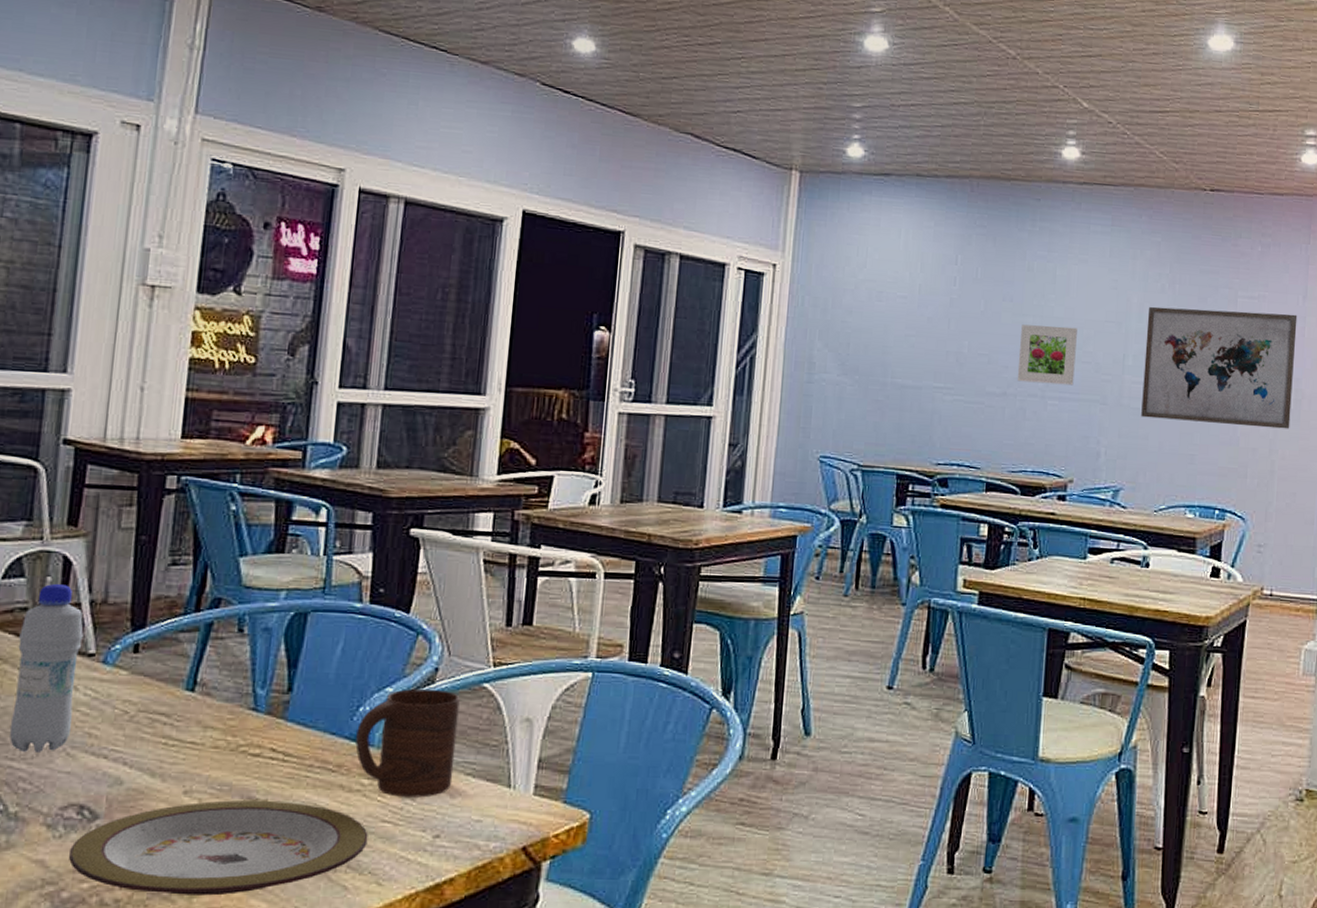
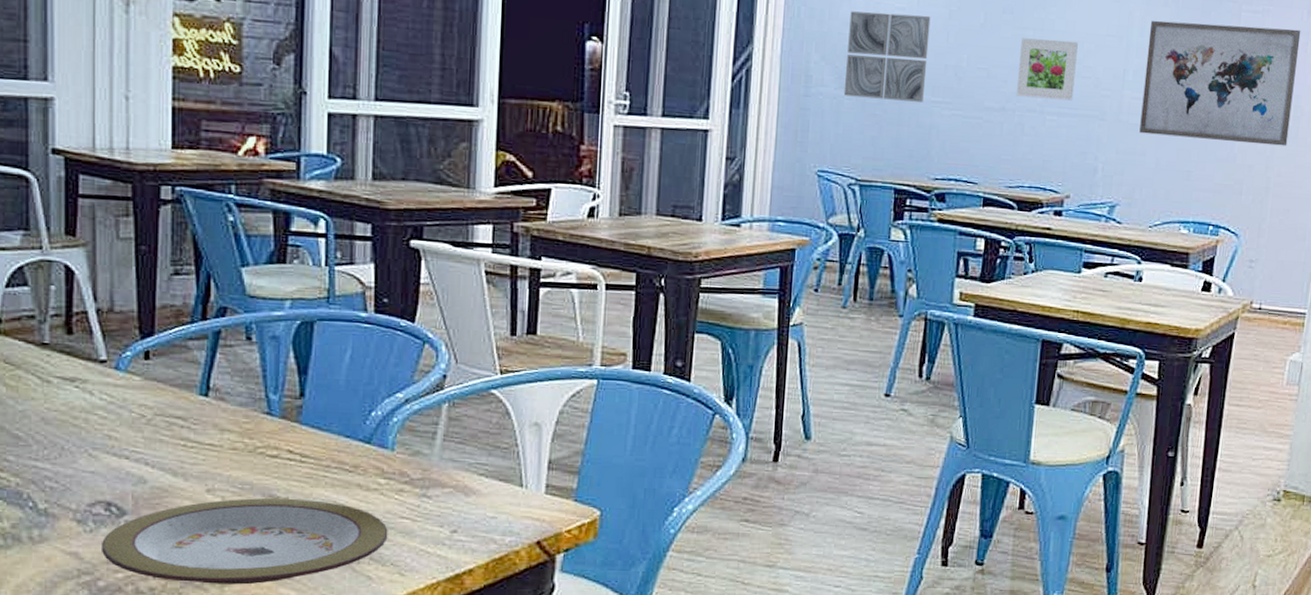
bottle: present [9,583,84,752] -> none [29,292,93,453]
cup: present [355,688,460,798] -> none [370,394,469,496]
wall art: none [846,300,932,388] -> present [843,11,931,102]

